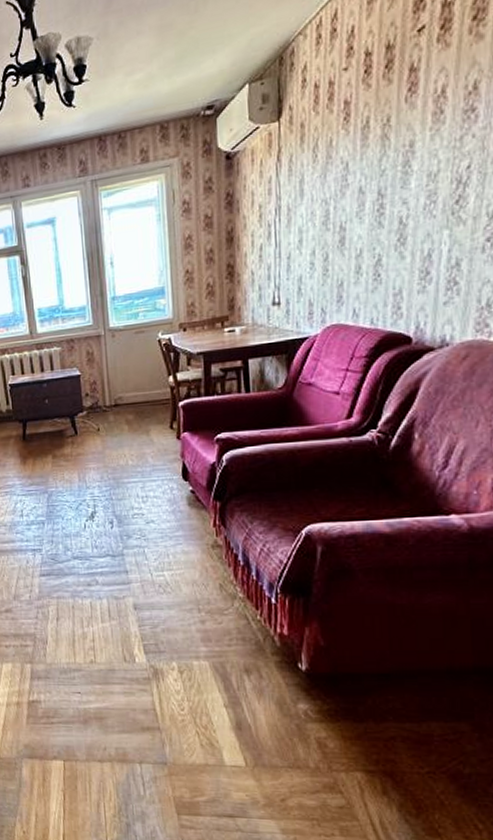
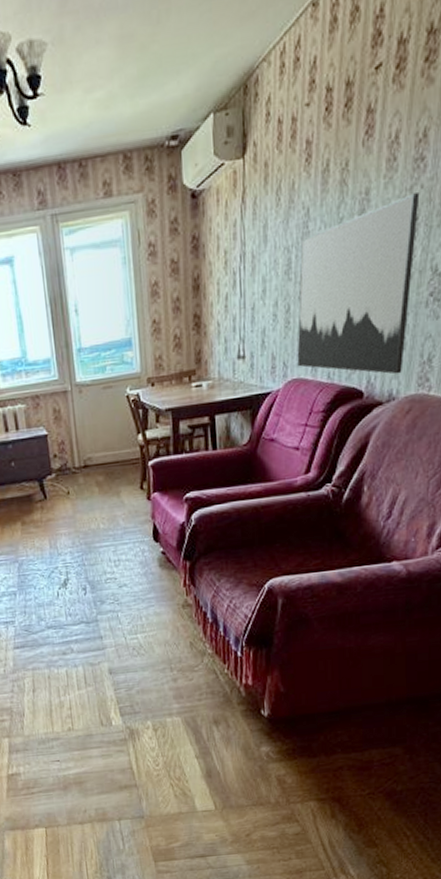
wall art: none [336,142,471,320] -> present [297,193,420,375]

